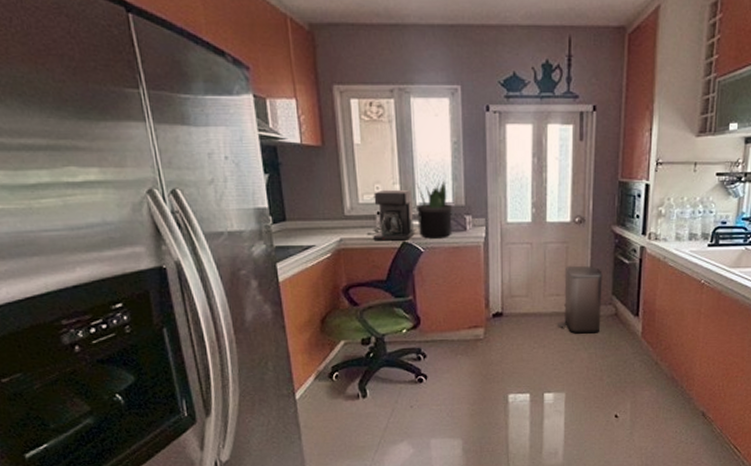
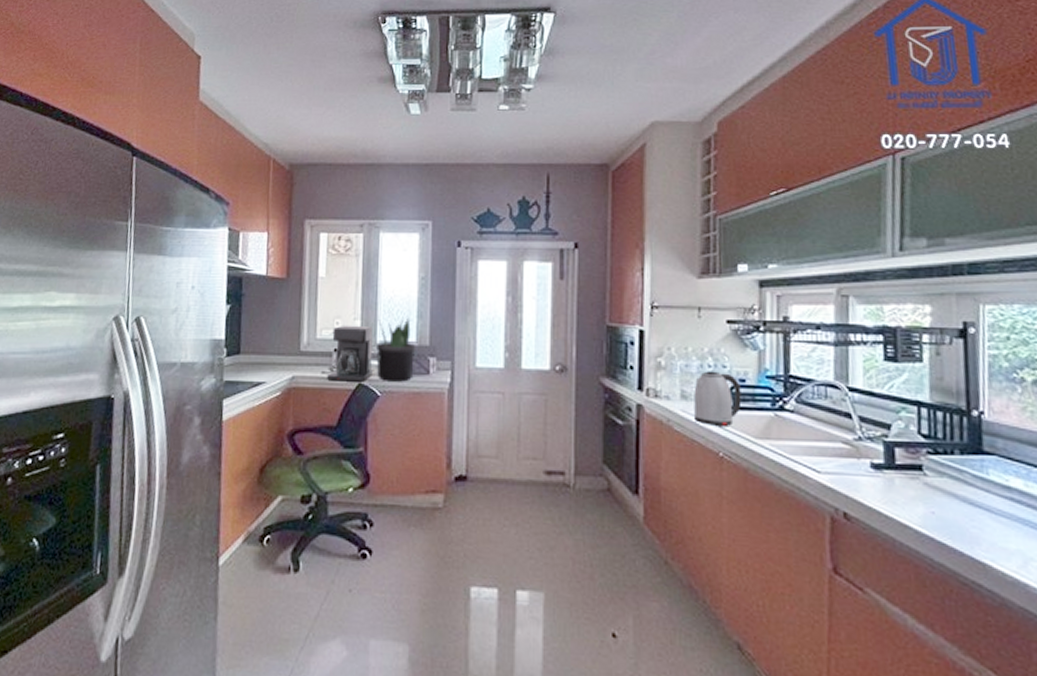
pedal bin: present [558,266,603,335] -> none [534,424,590,514]
kettle: none [685,216,722,261] -> present [694,371,742,428]

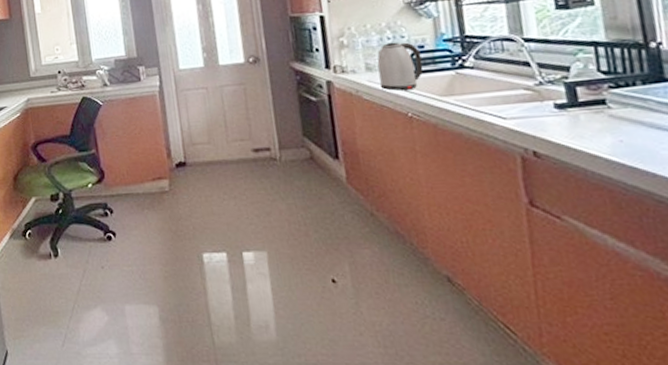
coffee maker: present [327,325,373,382] -> none [54,48,93,98]
planter: present [377,316,416,382] -> none [90,35,127,92]

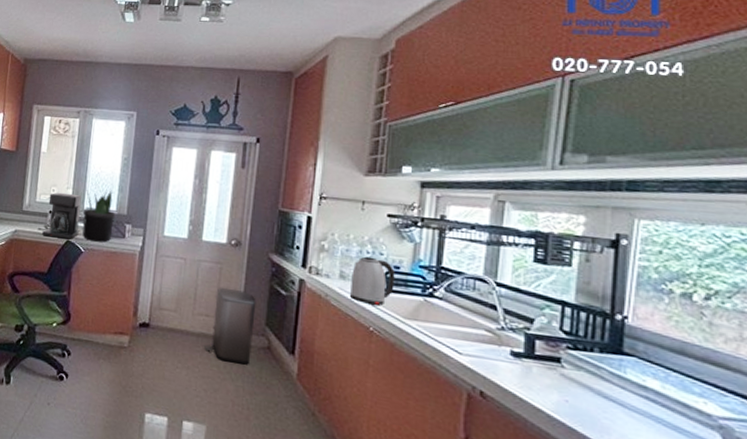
coffee maker: none [54,48,93,98] -> present [42,192,82,240]
planter: none [90,35,127,92] -> present [82,187,116,242]
pedal bin: none [246,106,296,183] -> present [204,288,256,365]

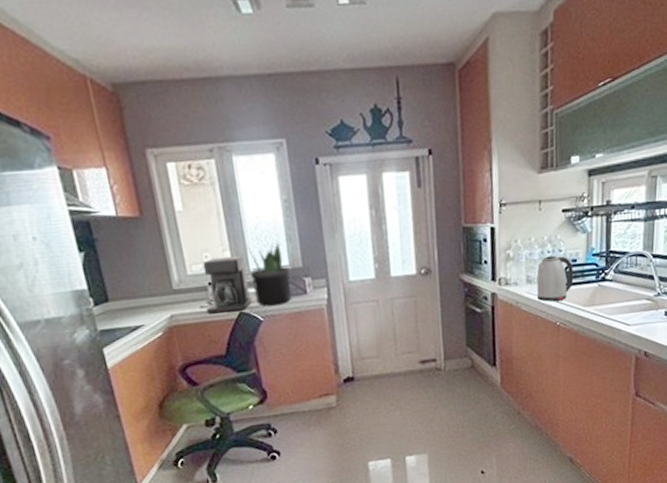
pedal bin: present [204,288,256,365] -> none [413,318,458,392]

